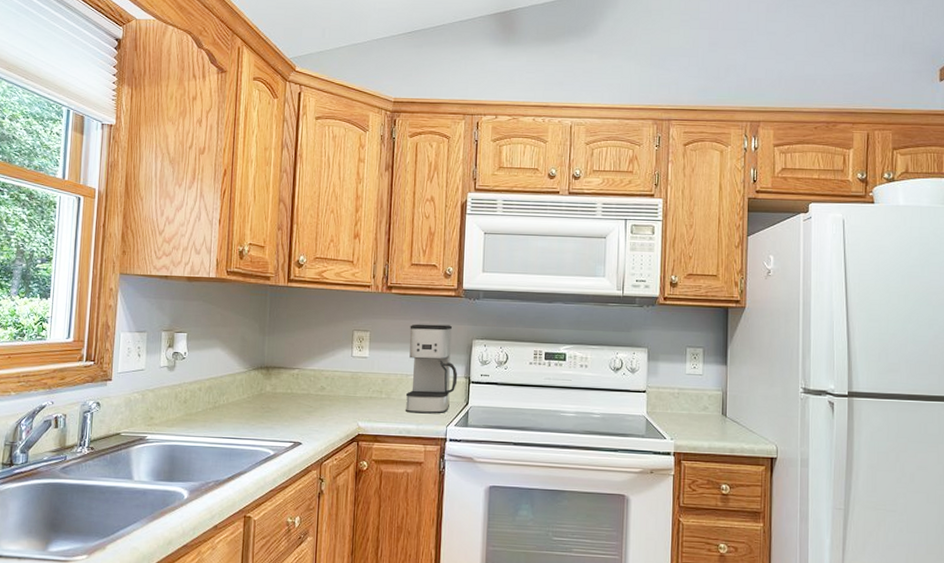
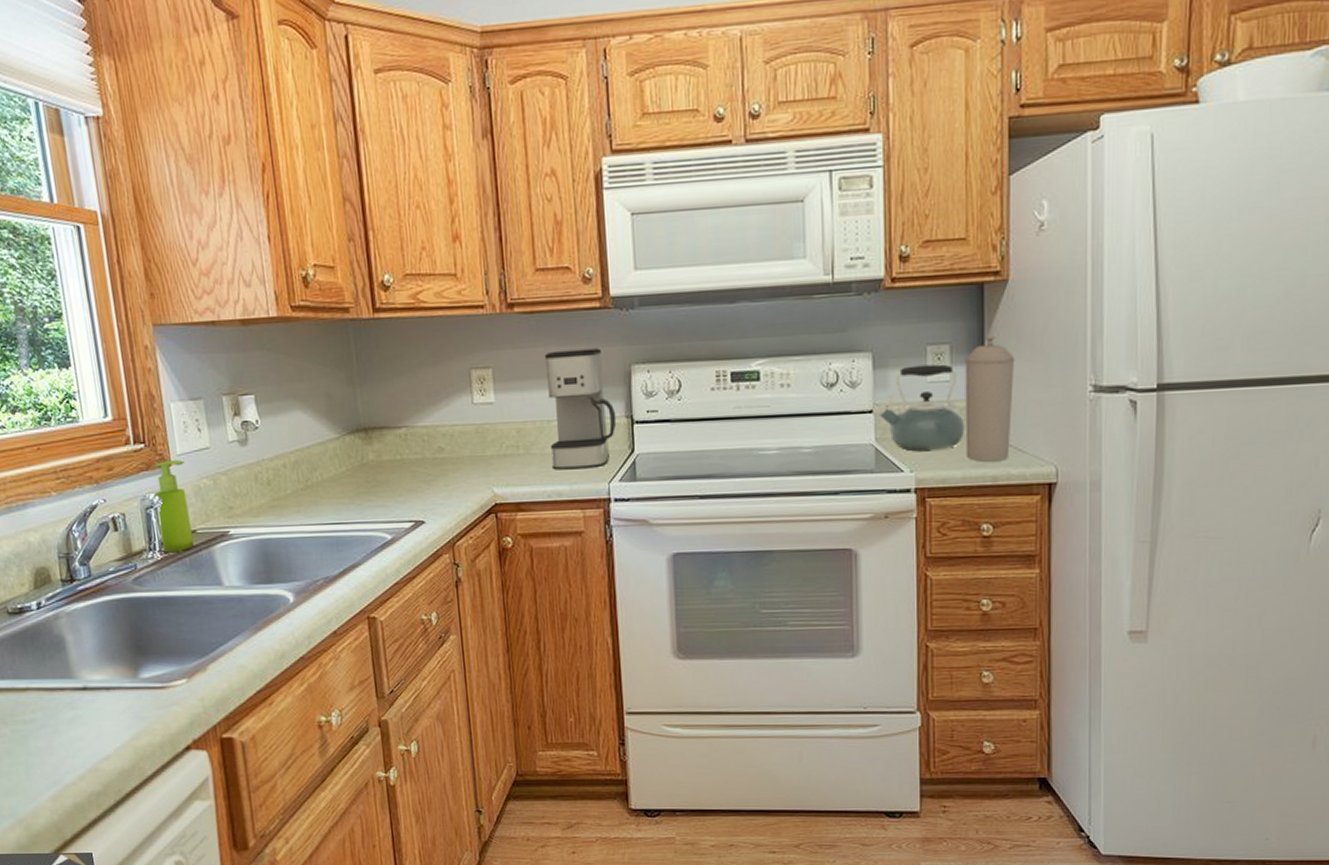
soap dispenser: none [91,376,122,450] -> present [154,460,195,553]
kettle: none [648,361,712,426] -> present [876,364,965,452]
canister: none [711,345,749,438] -> present [965,335,1015,462]

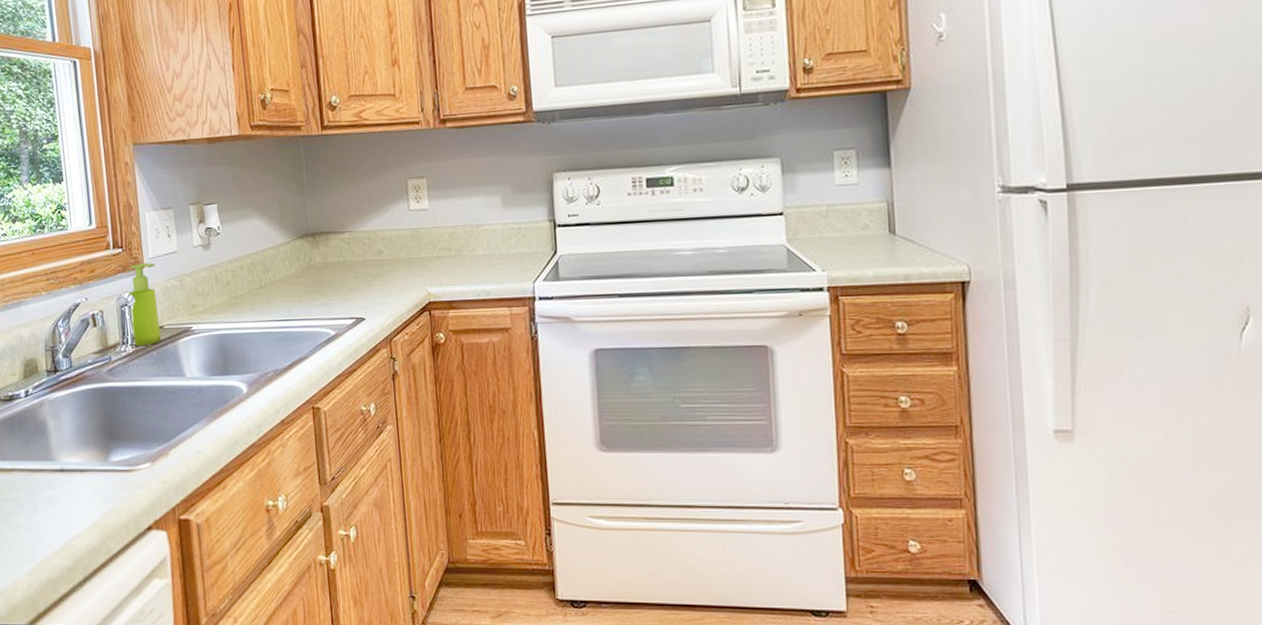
coffee maker: present [544,348,617,470] -> none [473,158,540,271]
kettle: present [876,364,965,452] -> none [786,168,875,252]
canister: present [965,335,1015,462] -> none [871,140,922,261]

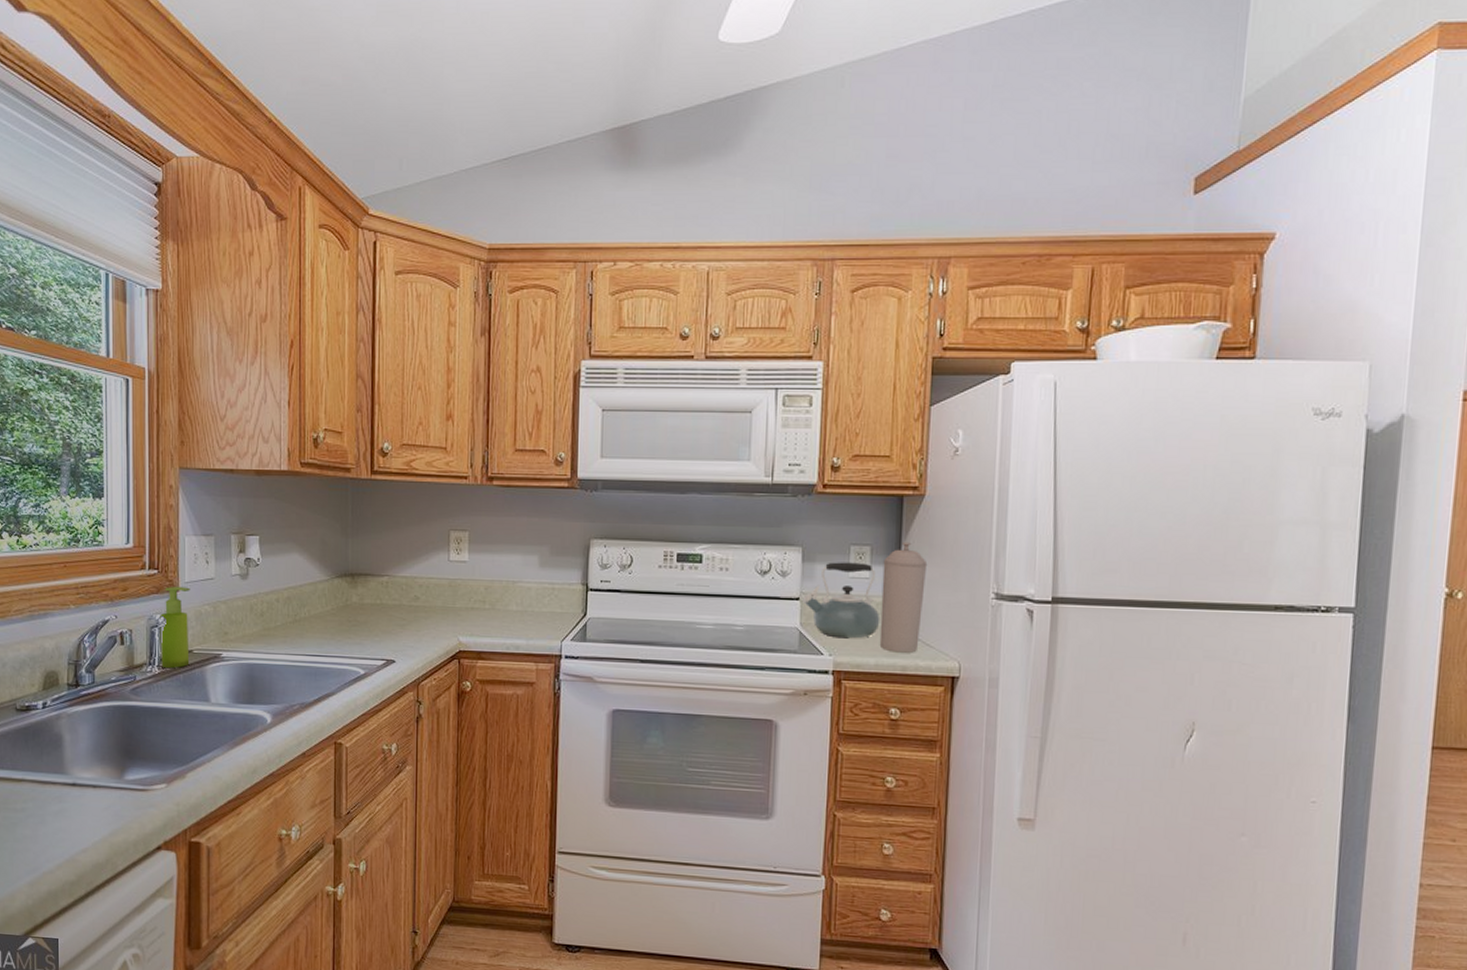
kettle: none [786,168,875,252] -> present [802,562,880,639]
canister: none [871,140,922,261] -> present [879,541,928,653]

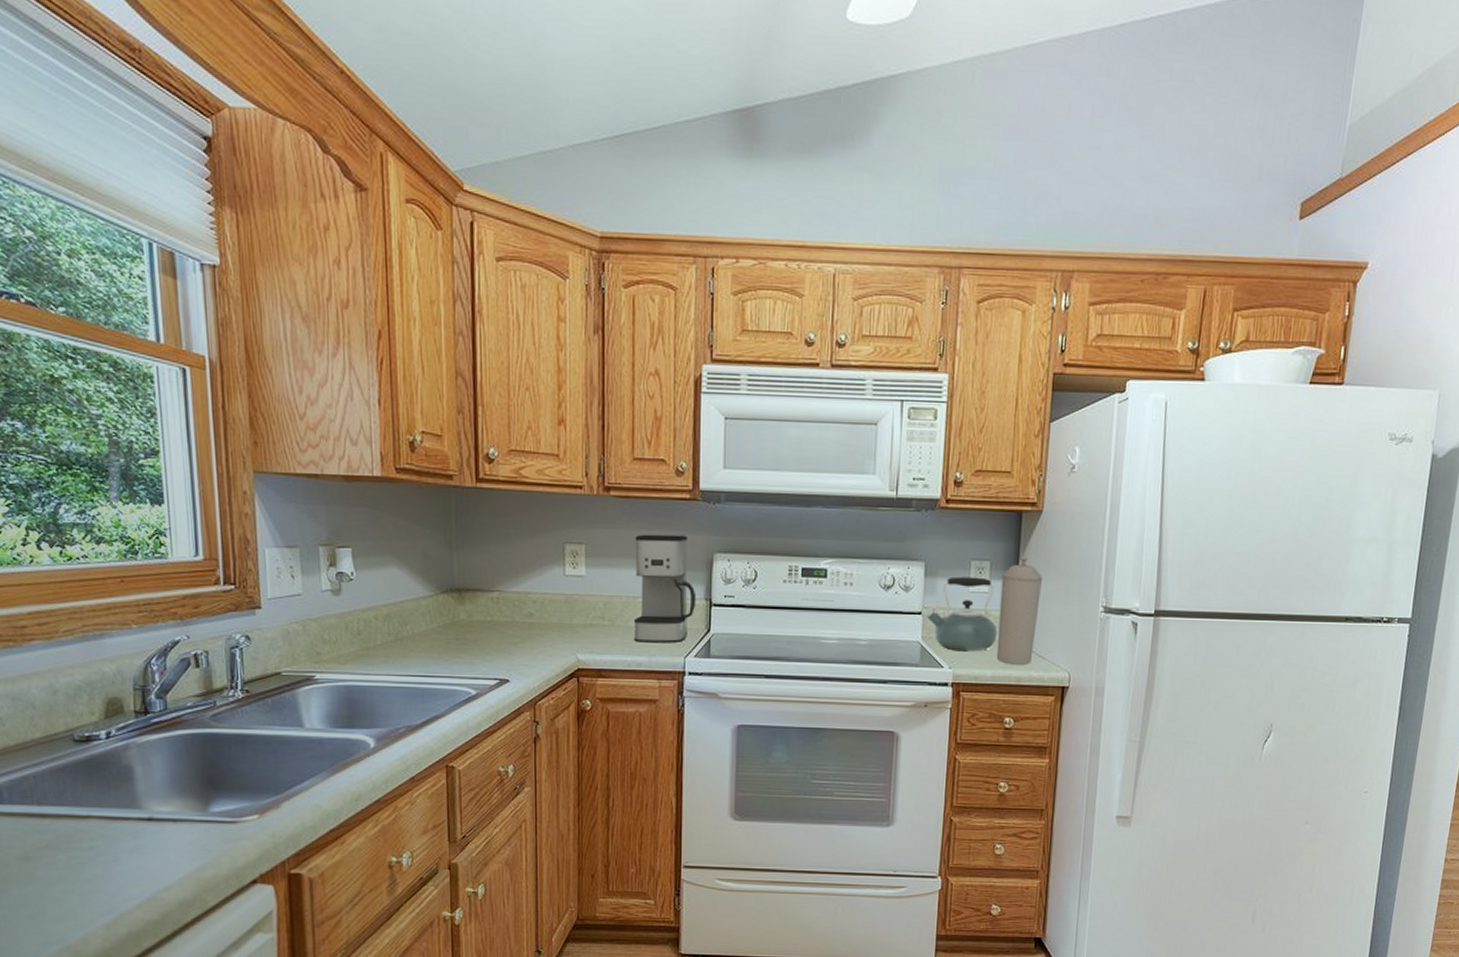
soap dispenser: present [160,587,191,669] -> none [240,603,278,693]
coffee maker: none [512,521,574,627] -> present [633,534,697,643]

